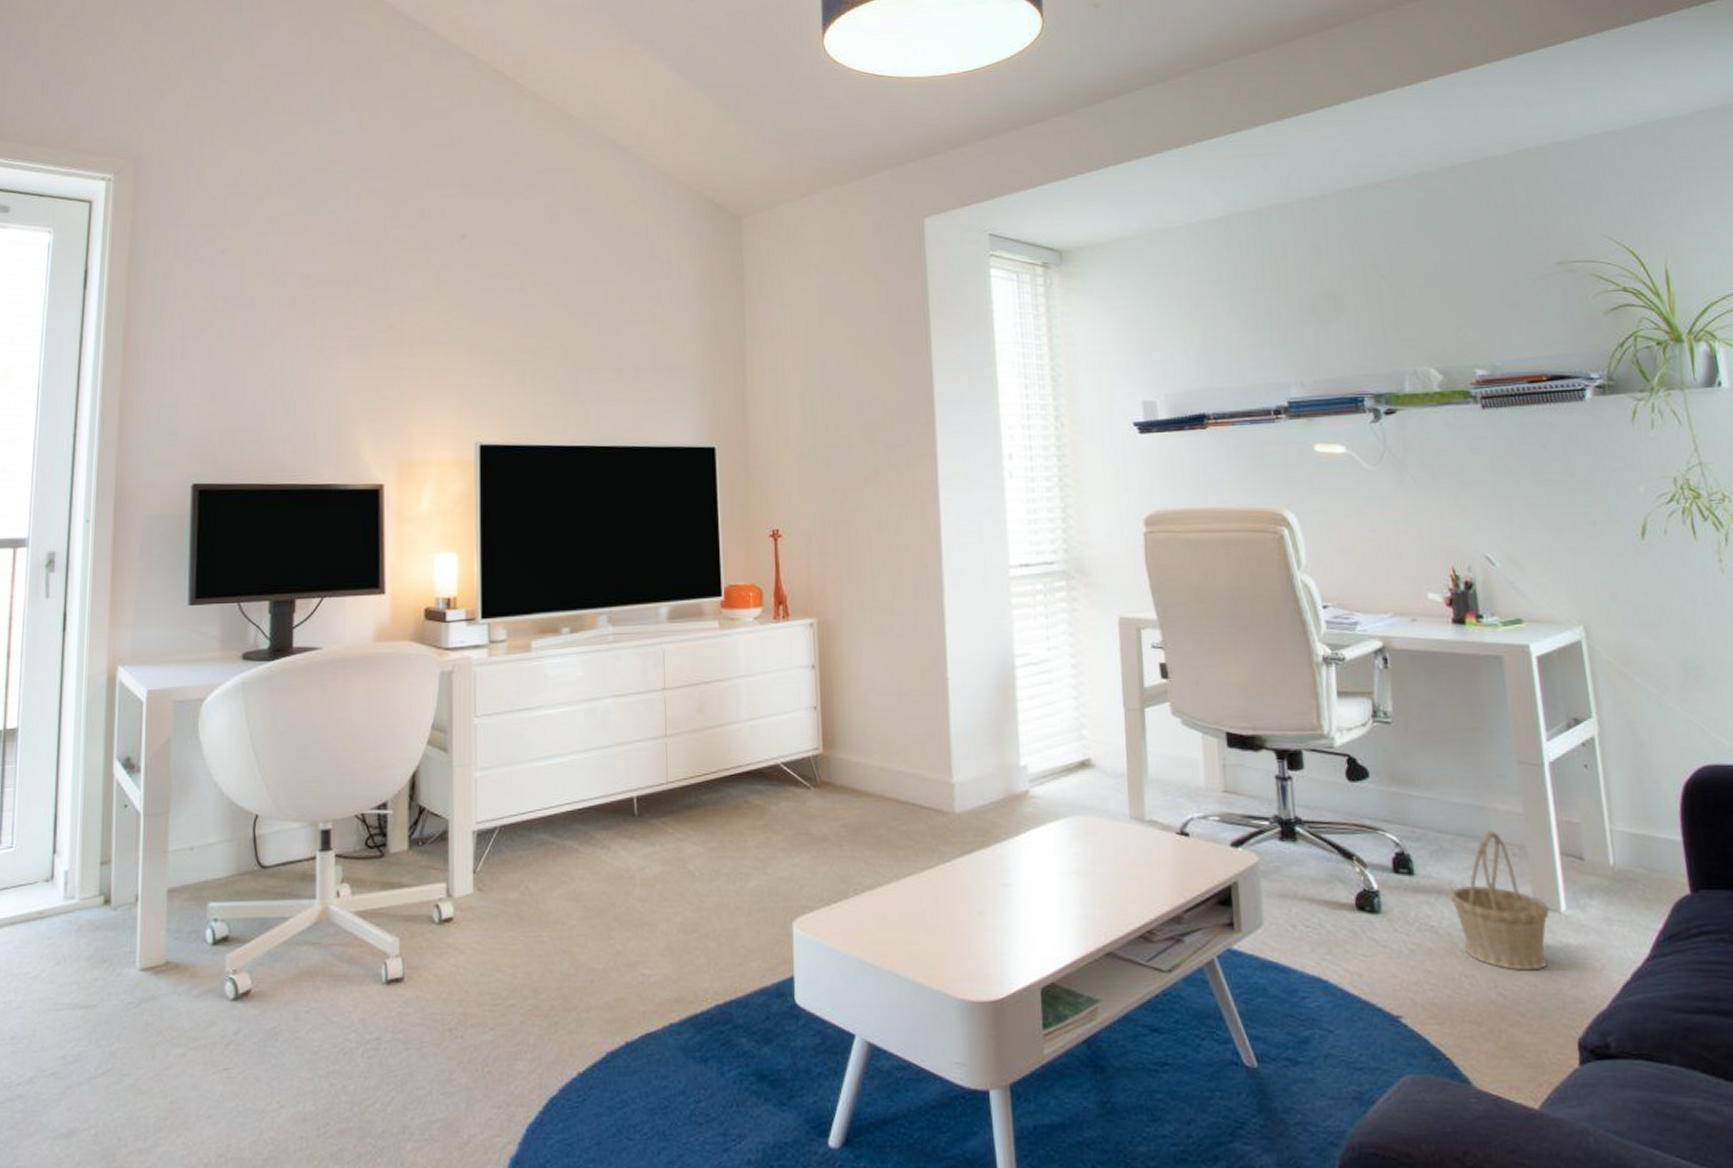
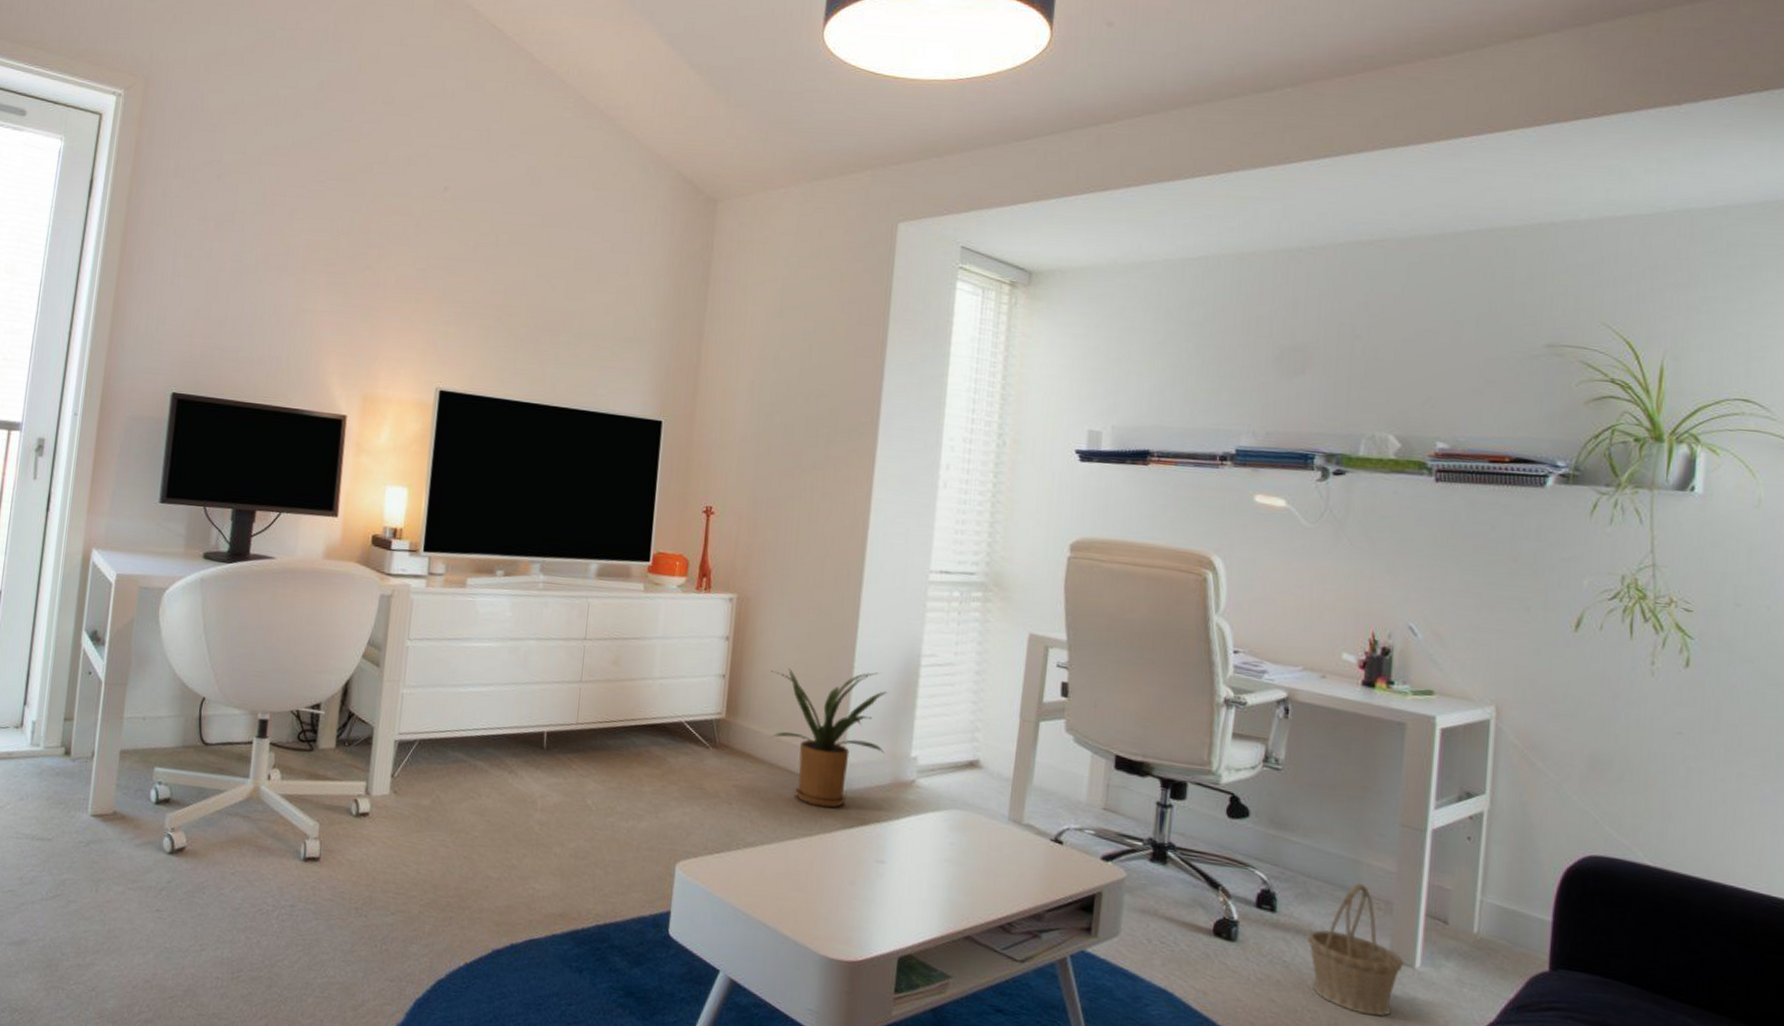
house plant: none [863,681,993,835] -> present [770,668,888,808]

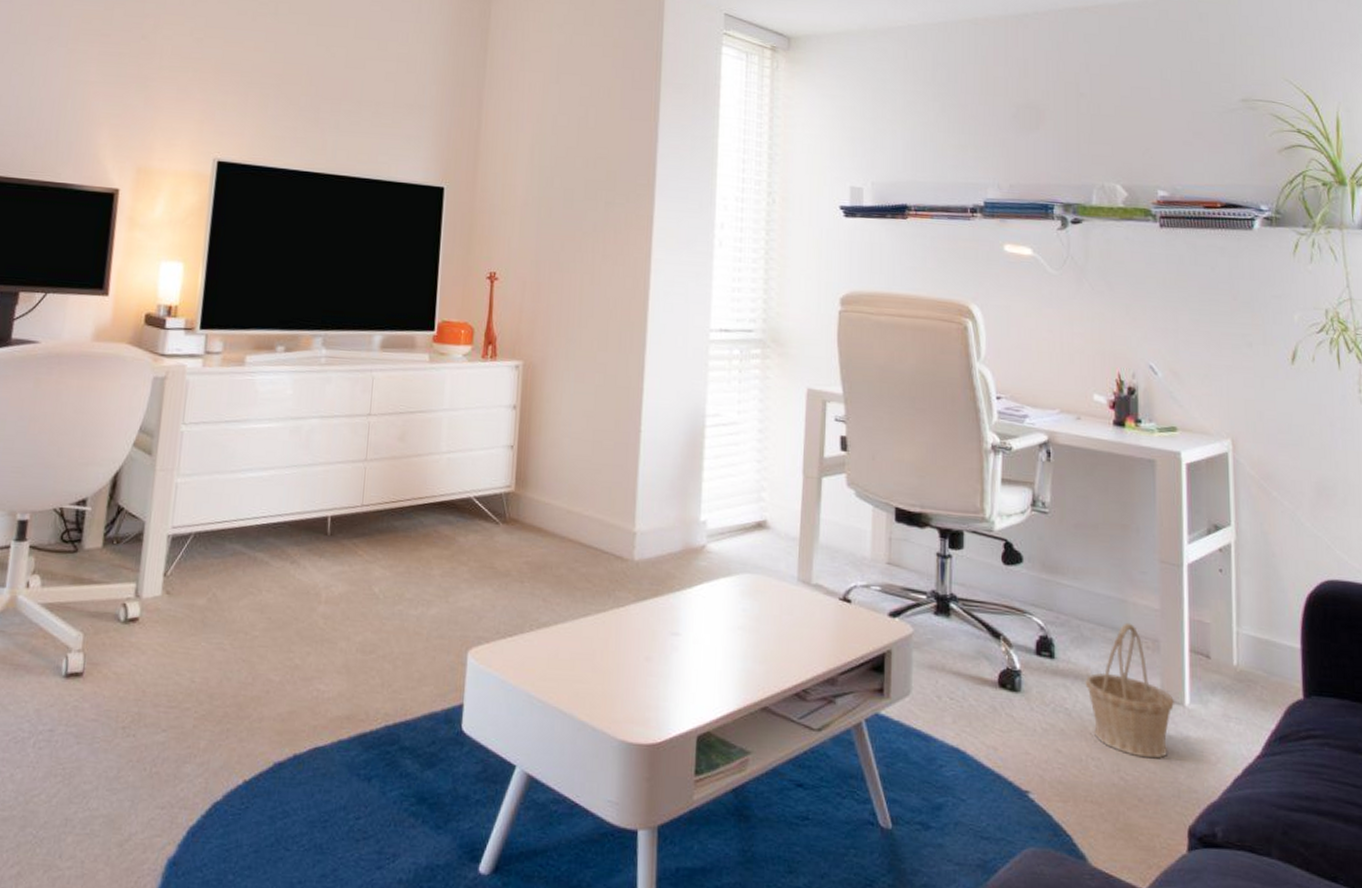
house plant: present [770,668,888,808] -> none [558,435,675,580]

